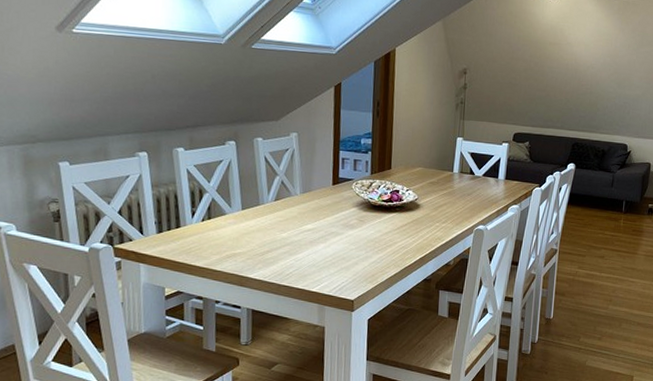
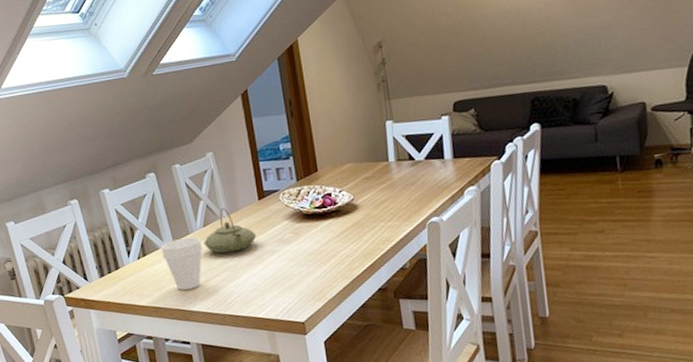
cup: none [227,208,271,257] -> present [161,237,203,290]
teapot: none [272,186,325,229] -> present [204,207,257,254]

